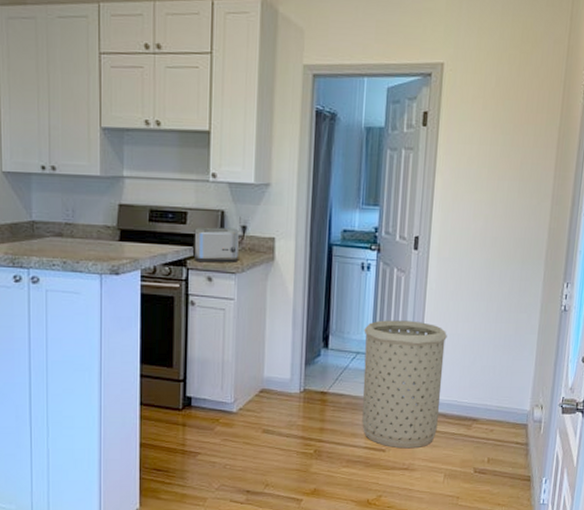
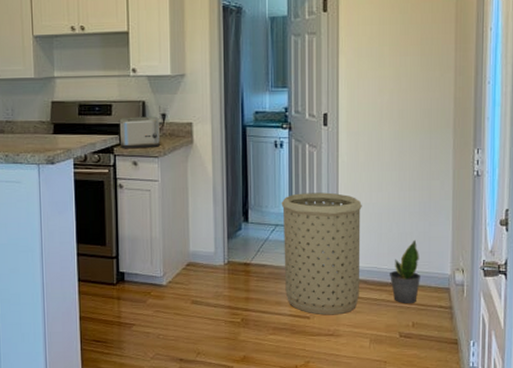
potted plant: none [469,373,501,438] -> present [390,239,420,303]

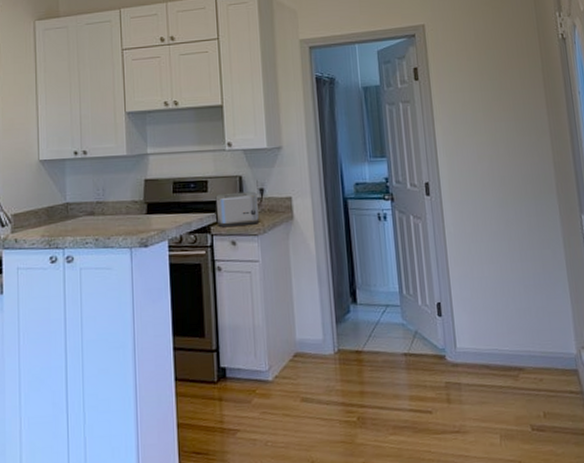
laundry basket: present [281,192,362,315] -> none [389,267,483,409]
potted plant: present [390,239,420,303] -> none [512,315,546,390]

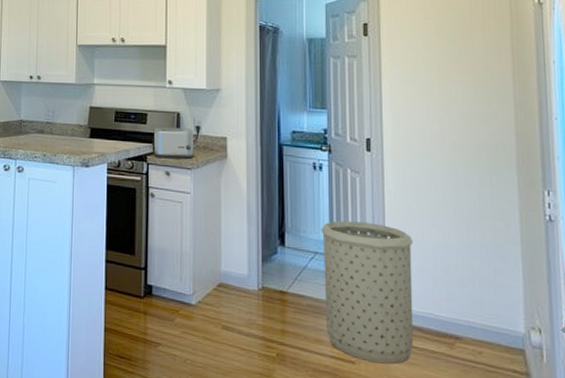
laundry basket: none [389,267,483,409] -> present [321,220,413,364]

